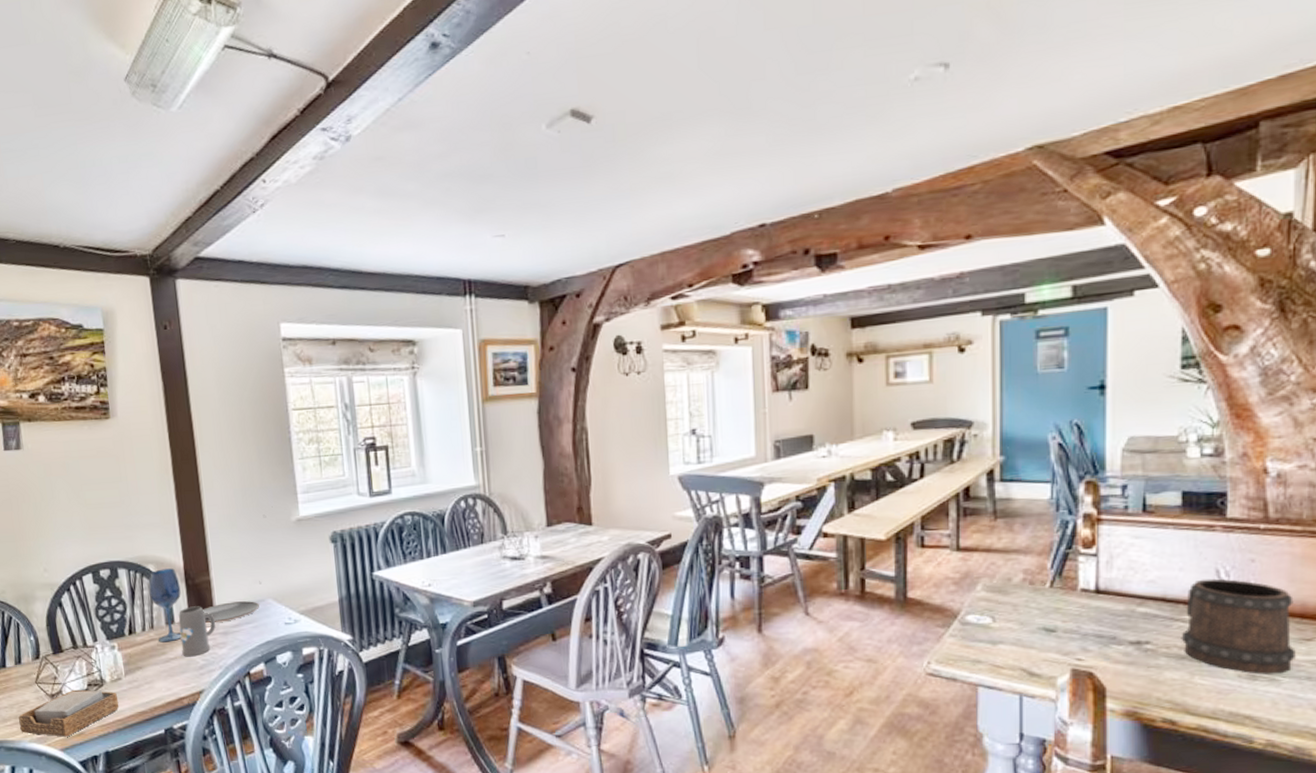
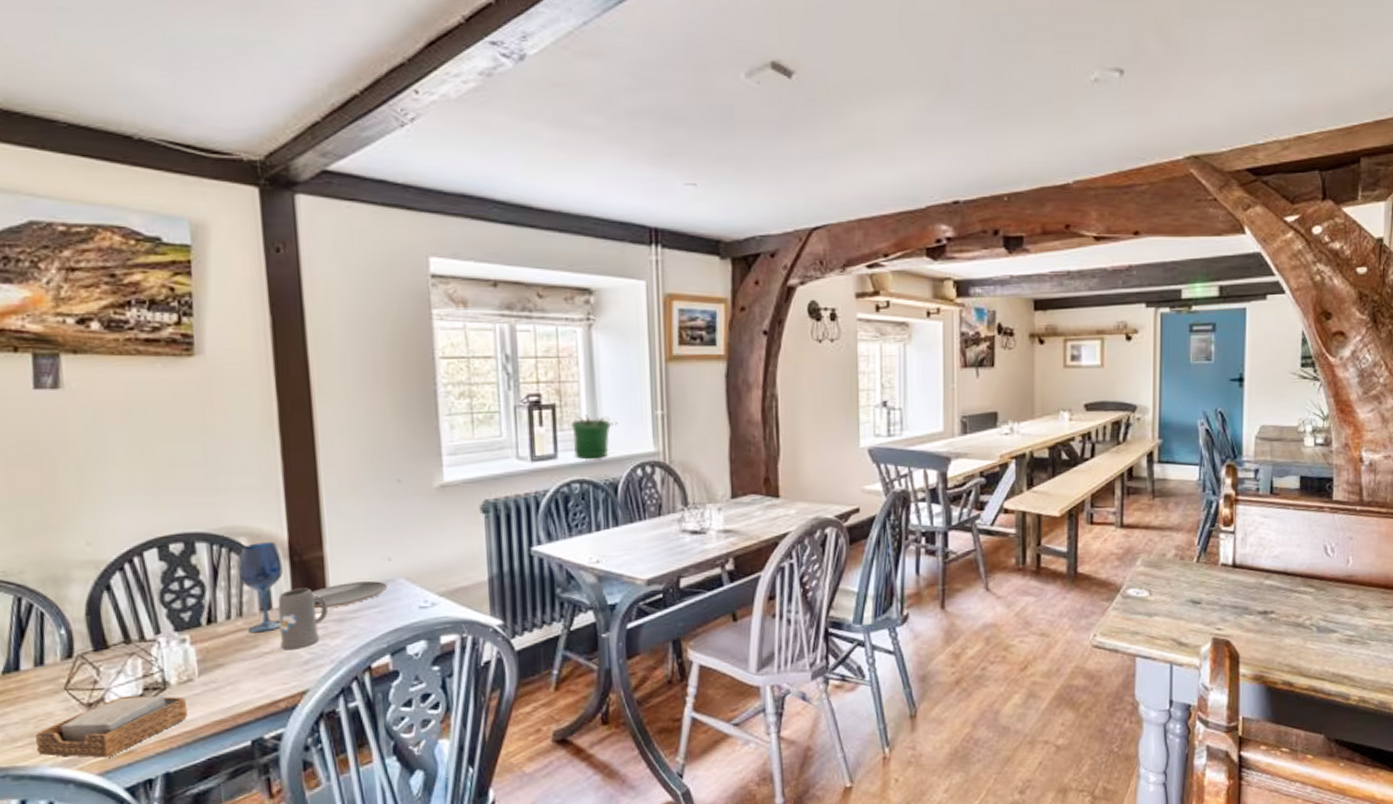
planter: none [402,453,439,494] -> present [572,414,614,460]
beer mug: present [1181,578,1297,674] -> none [1297,554,1382,638]

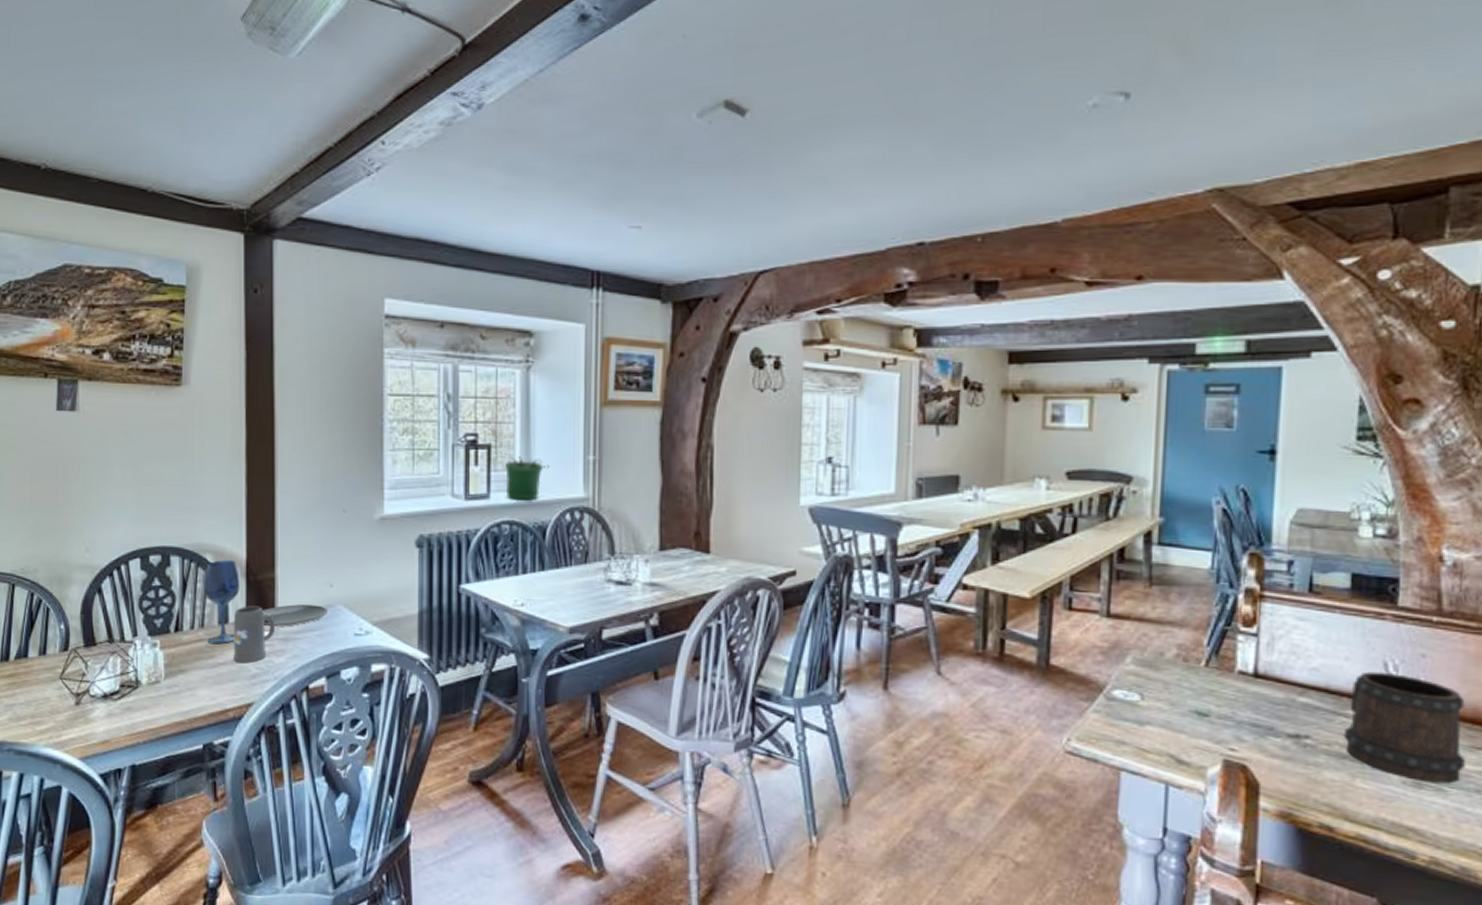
napkin holder: present [36,695,188,758] -> none [35,690,154,744]
beer mug: none [1297,554,1382,638] -> present [1343,671,1467,784]

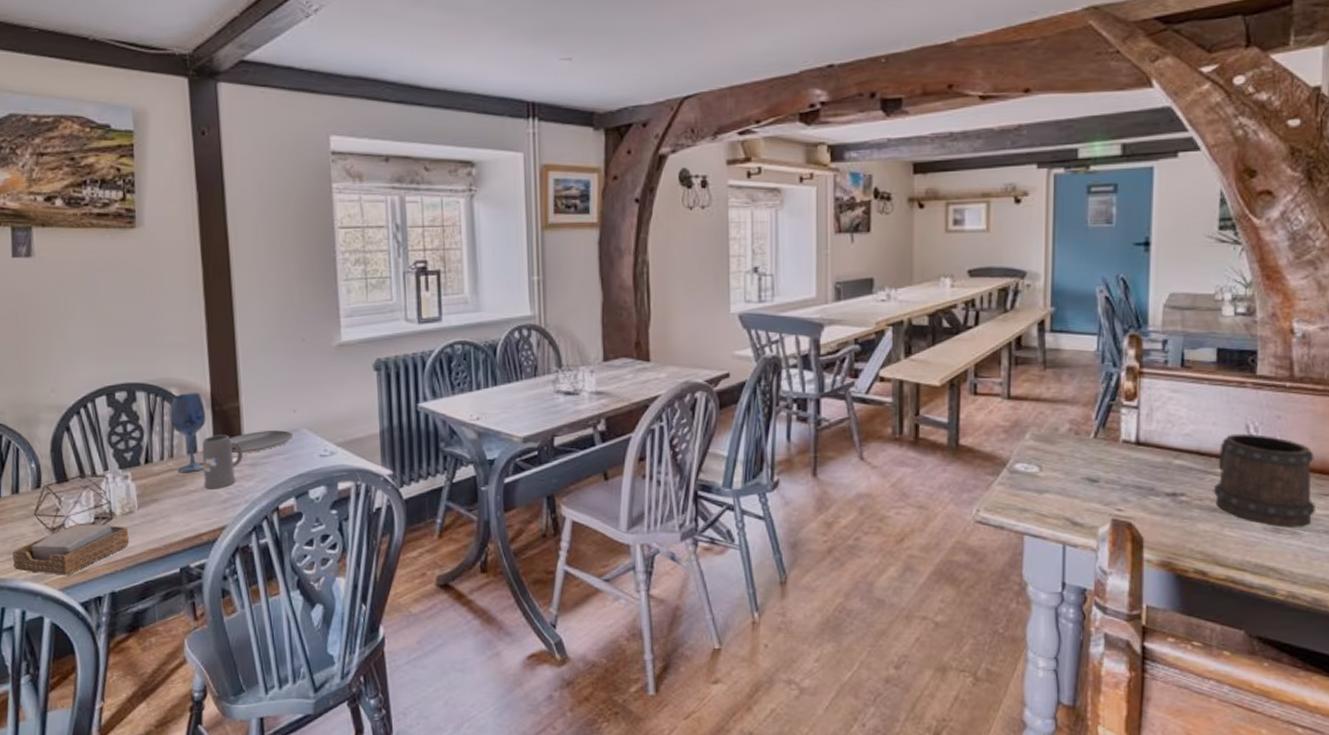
napkin holder: none [35,690,154,744] -> present [12,523,130,575]
planter: present [505,455,546,502] -> none [455,279,493,323]

